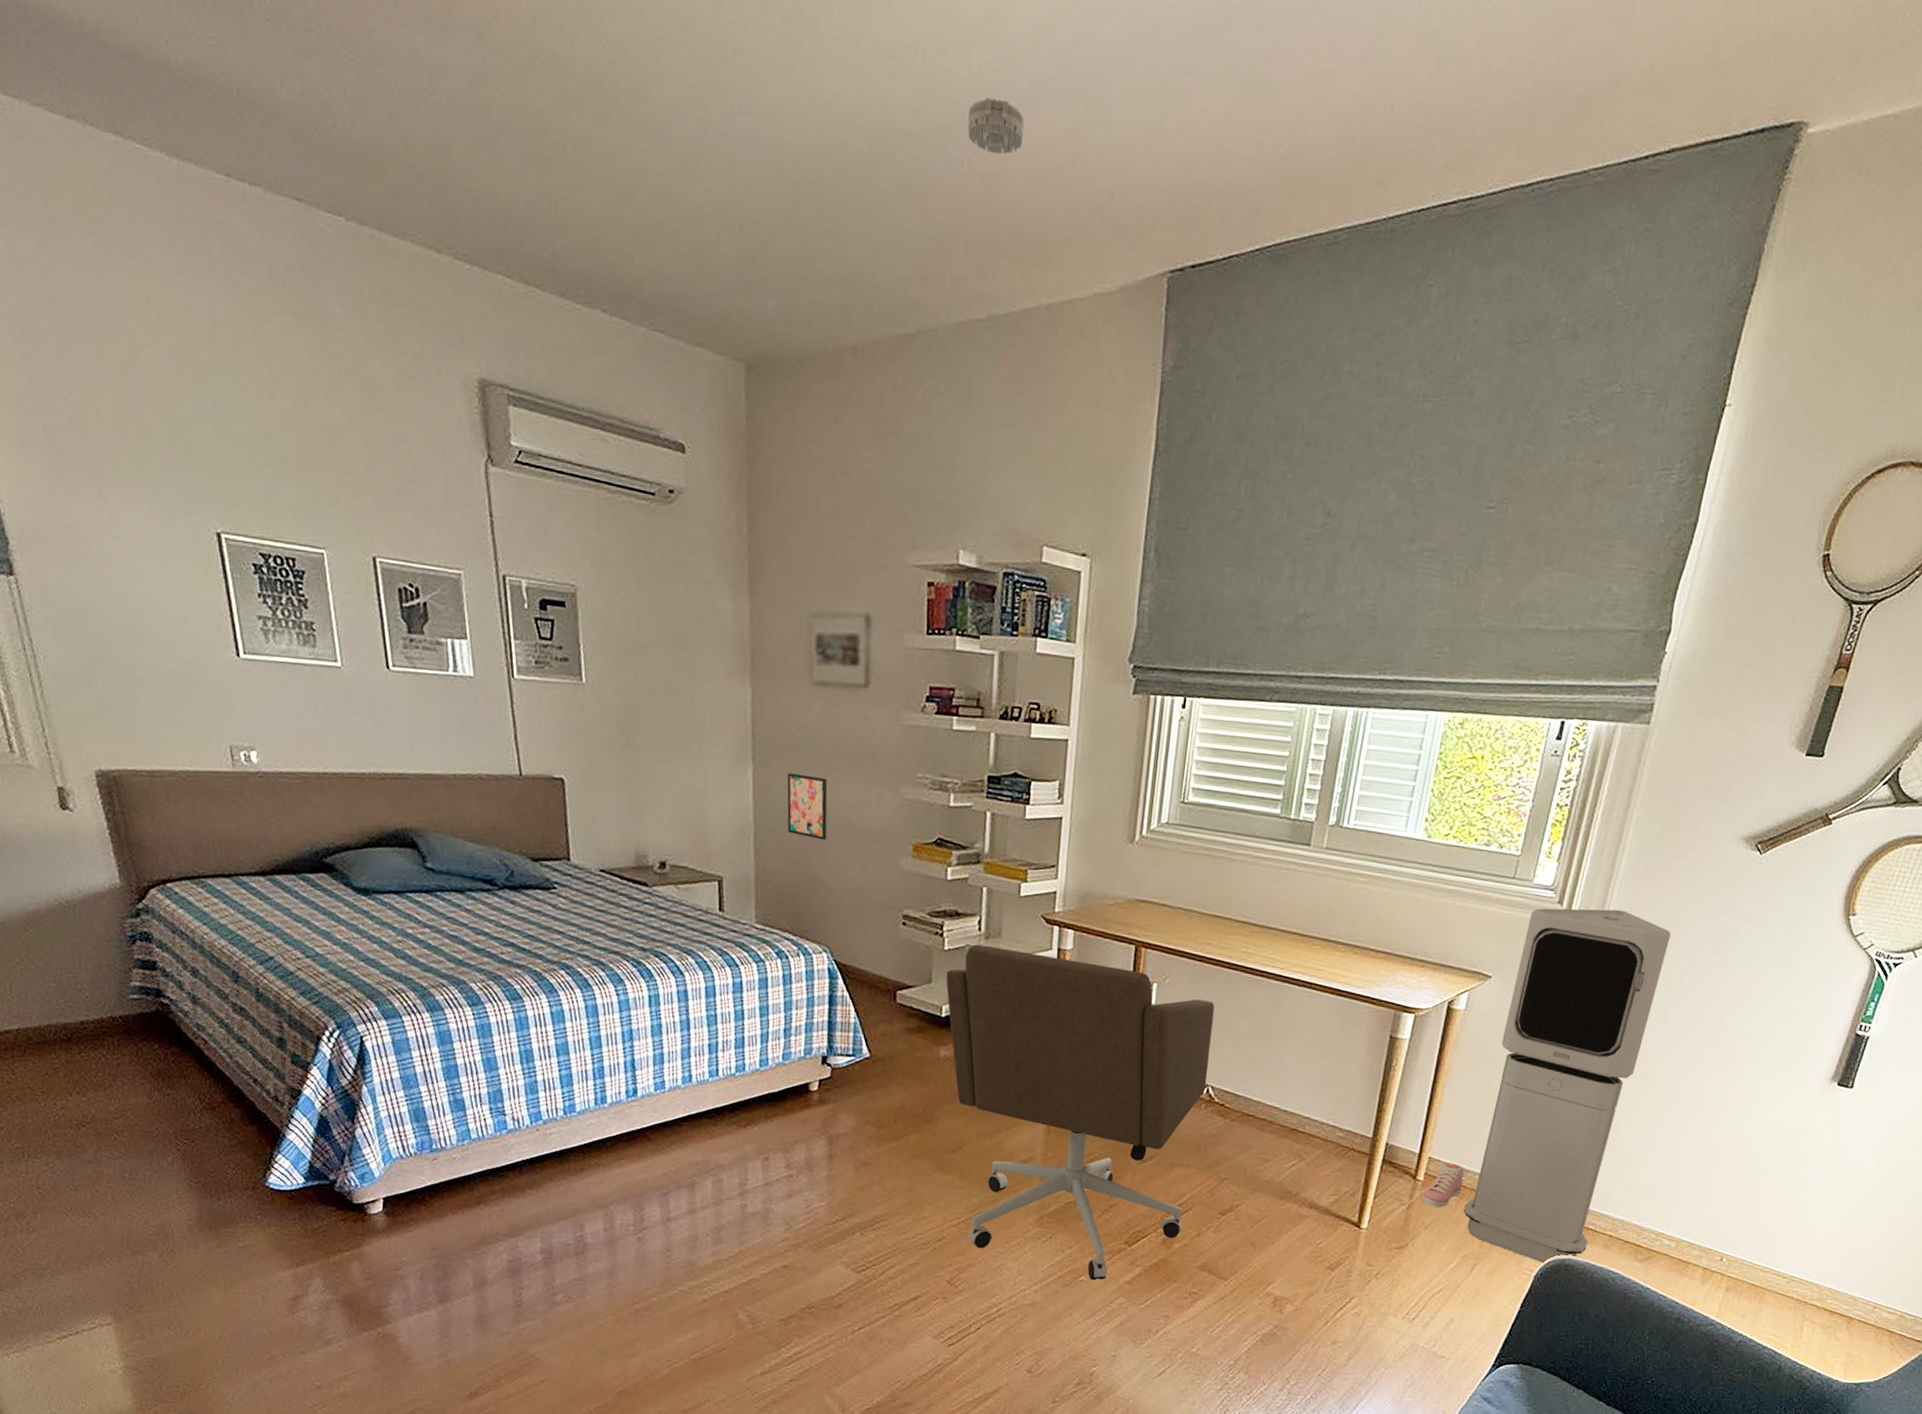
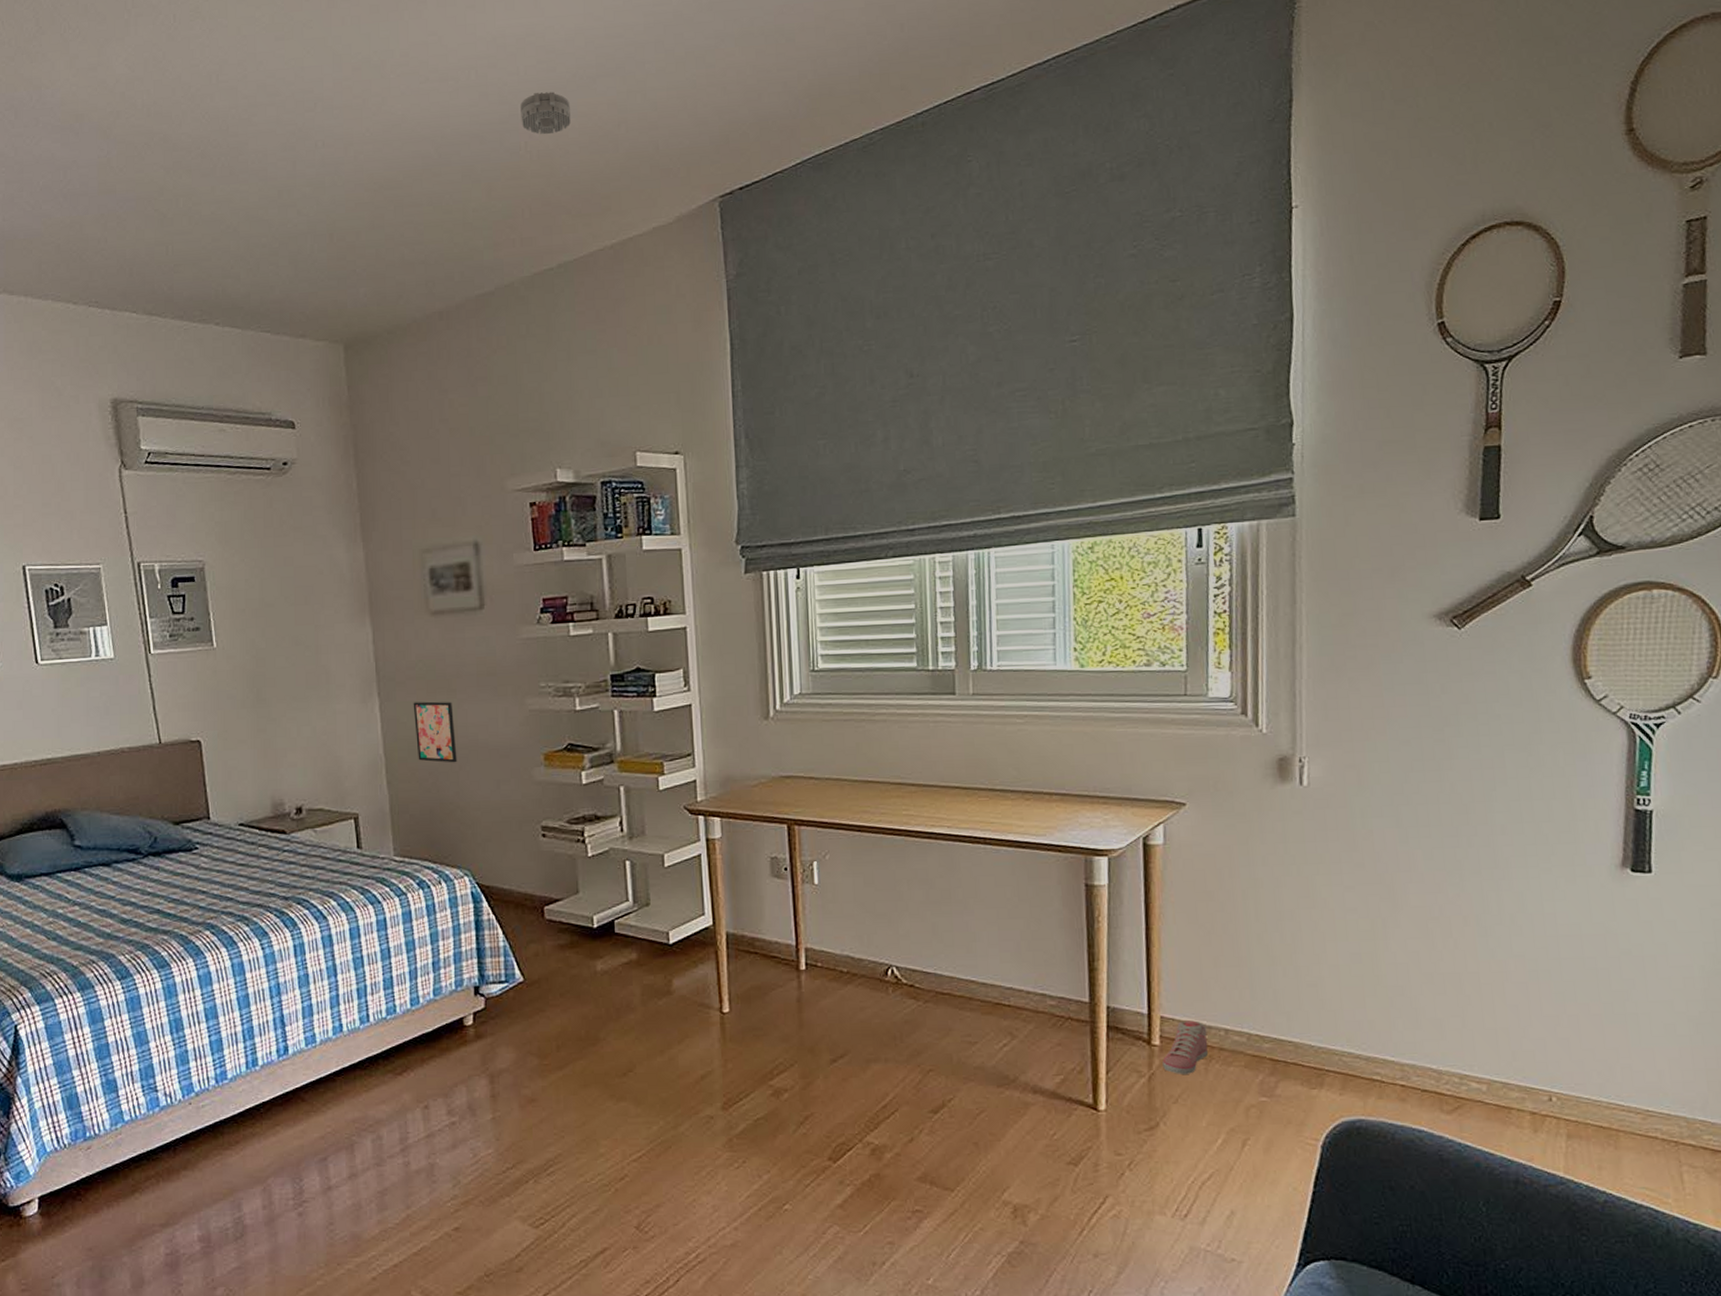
office chair: present [946,944,1215,1281] -> none [593,846,890,1208]
air purifier: present [1464,908,1671,1264] -> none [1213,711,1381,1129]

